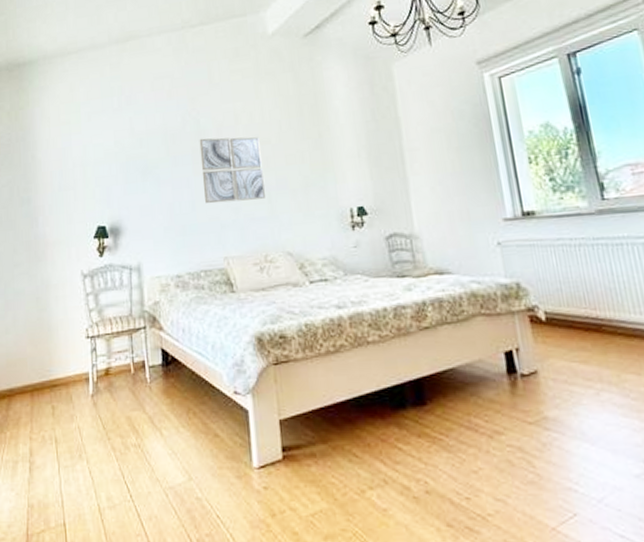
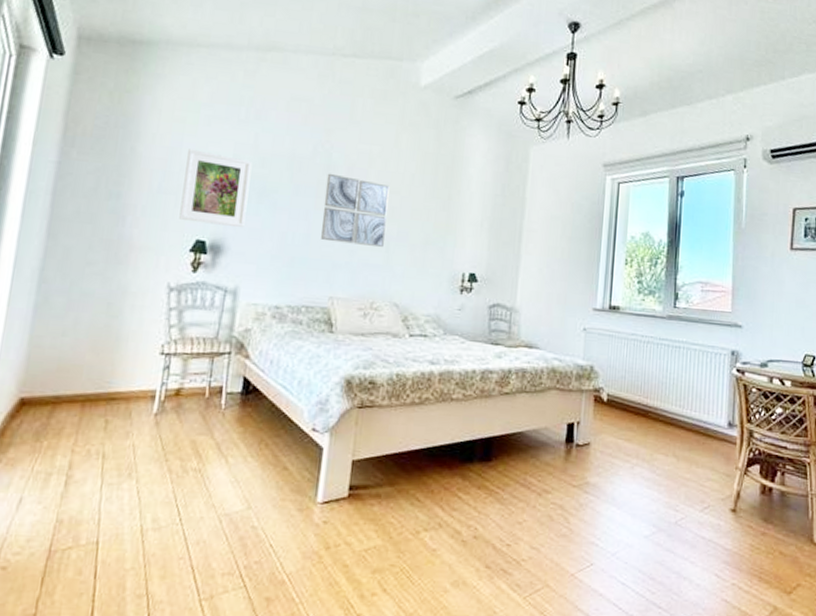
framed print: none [77,143,135,211] -> present [179,148,252,227]

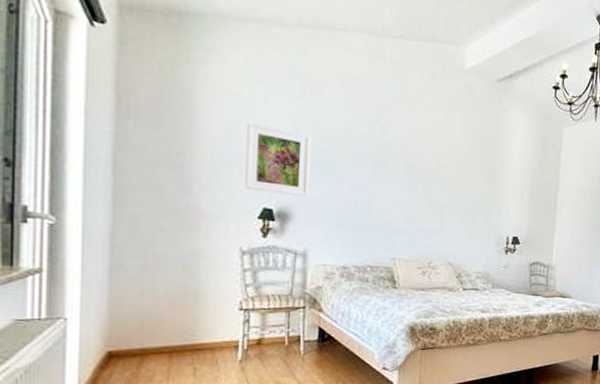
wall art: present [321,173,390,248] -> none [381,148,441,215]

